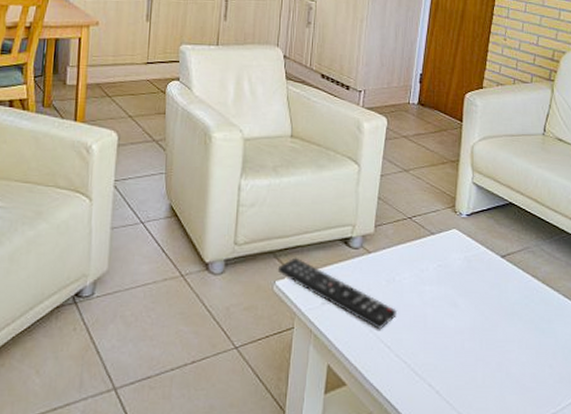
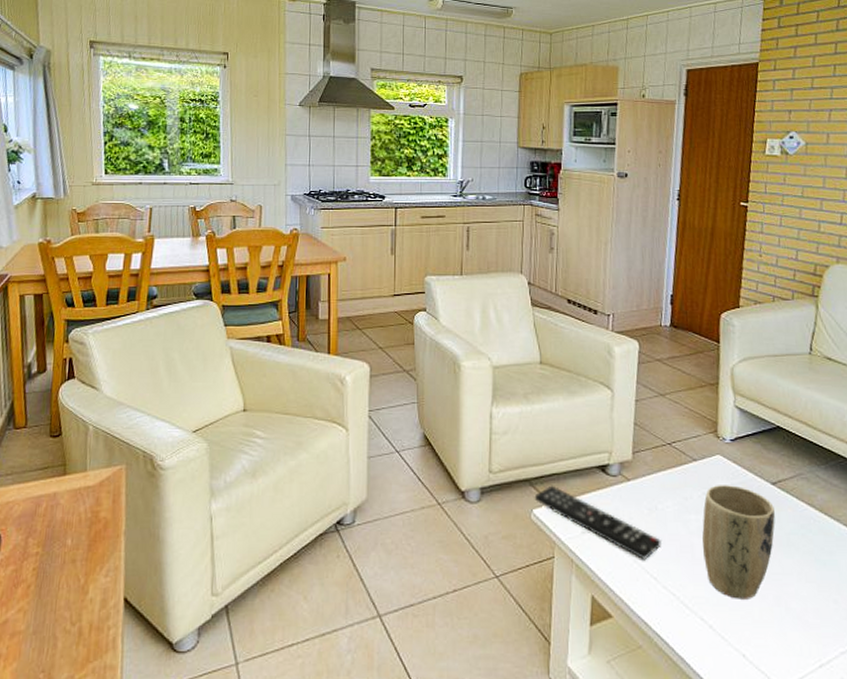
plant pot: none [435,258,502,366] -> present [702,485,775,599]

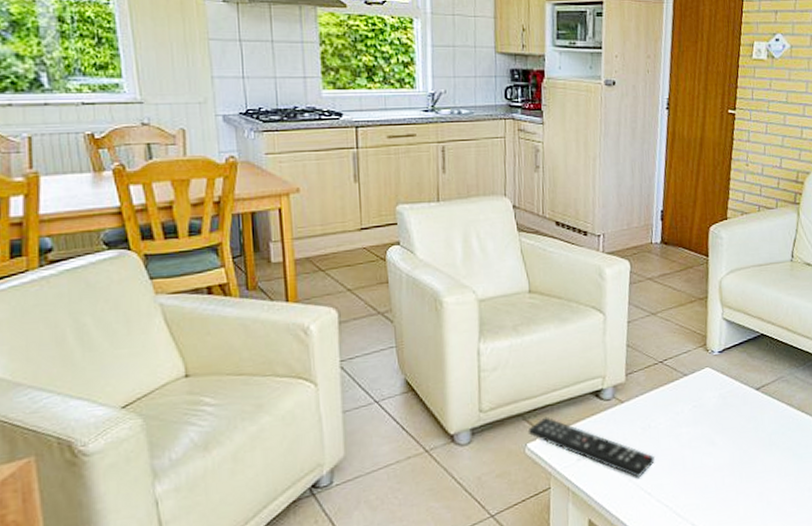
plant pot: present [702,485,775,599] -> none [692,395,759,501]

